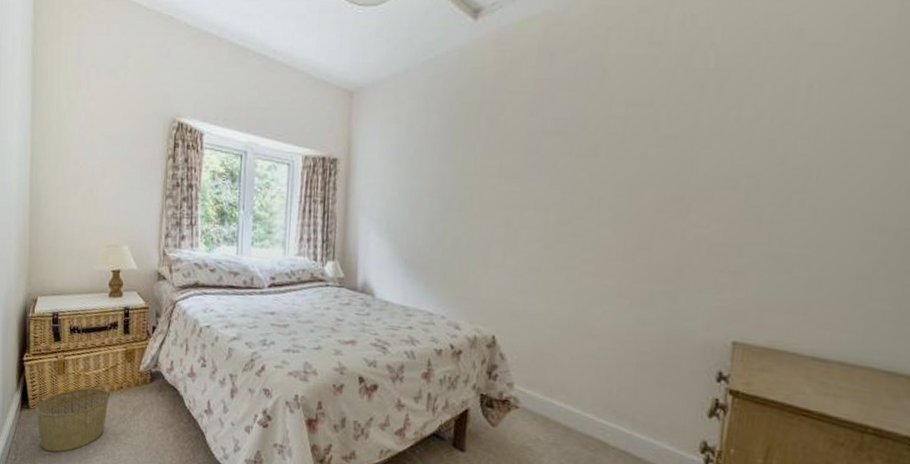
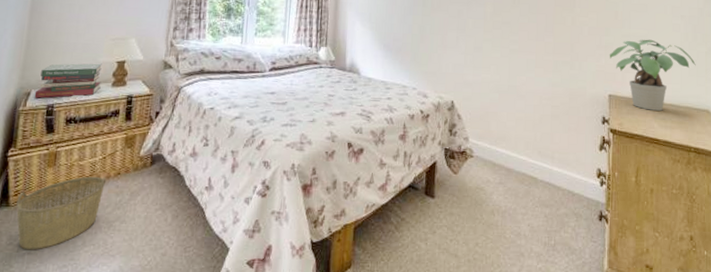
books: none [40,271,99,306] -> present [34,63,102,99]
potted plant: none [739,263,897,371] -> present [609,39,696,111]

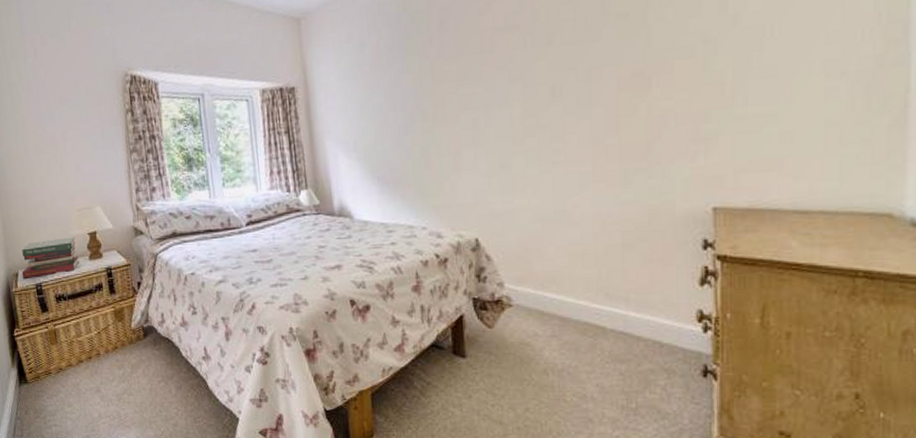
basket: present [16,176,107,250] -> none [32,351,107,423]
potted plant: present [609,39,696,111] -> none [711,117,869,224]

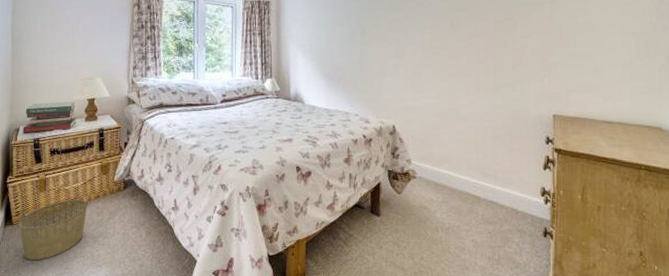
basket: none [32,351,107,423] -> present [18,199,89,261]

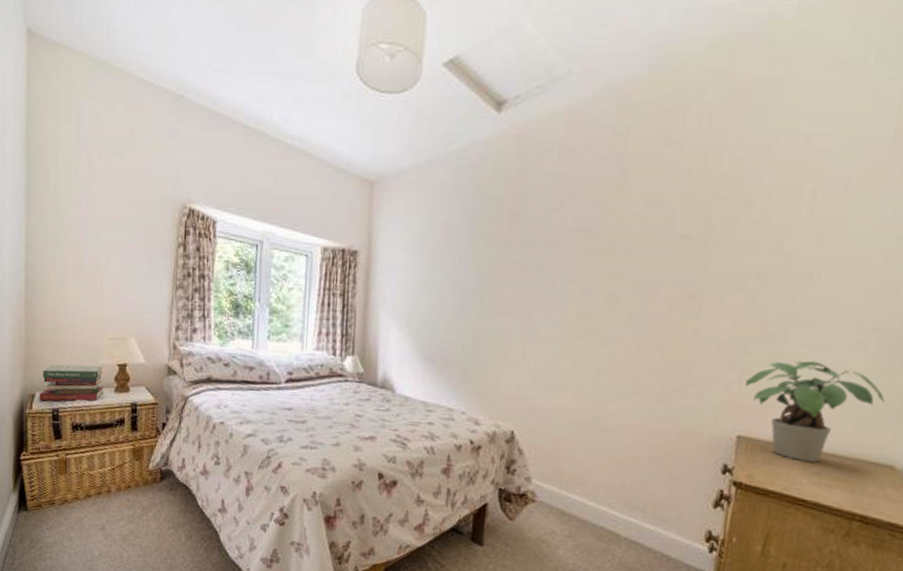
basket: present [18,199,89,261] -> none [34,487,117,556]
potted plant: none [553,57,648,129] -> present [745,361,885,462]

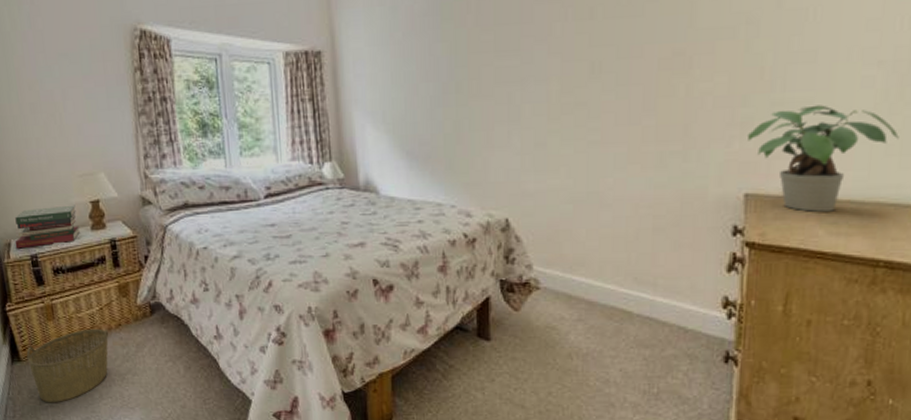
basket: none [34,487,117,556] -> present [26,328,109,403]

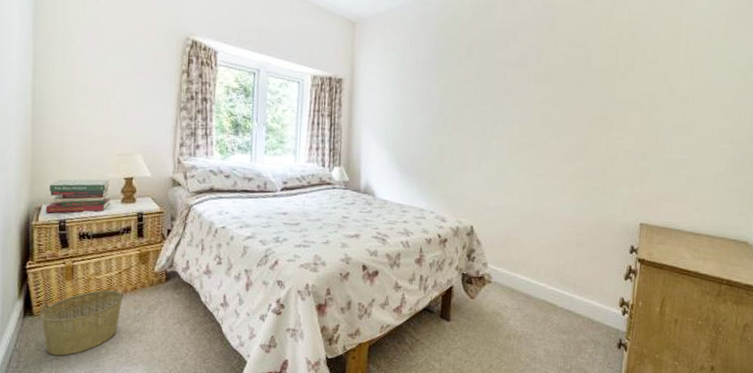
potted plant: present [746,105,899,212] -> none [644,165,740,242]

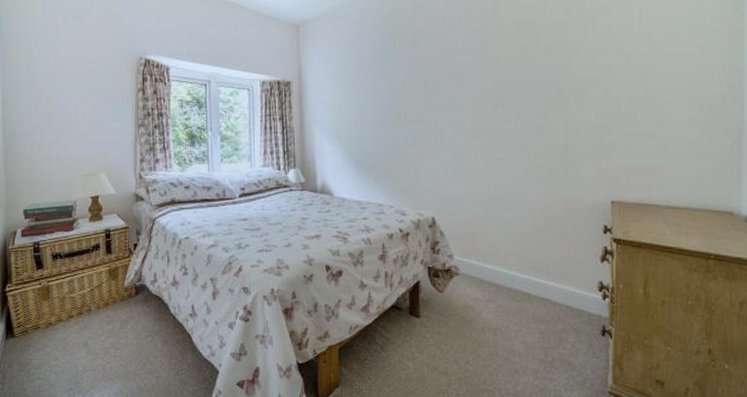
basket: present [40,290,124,356] -> none [20,307,97,376]

